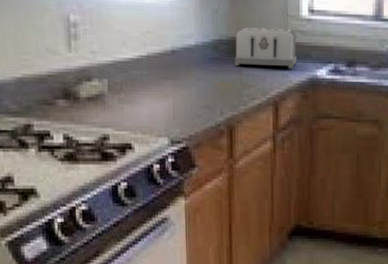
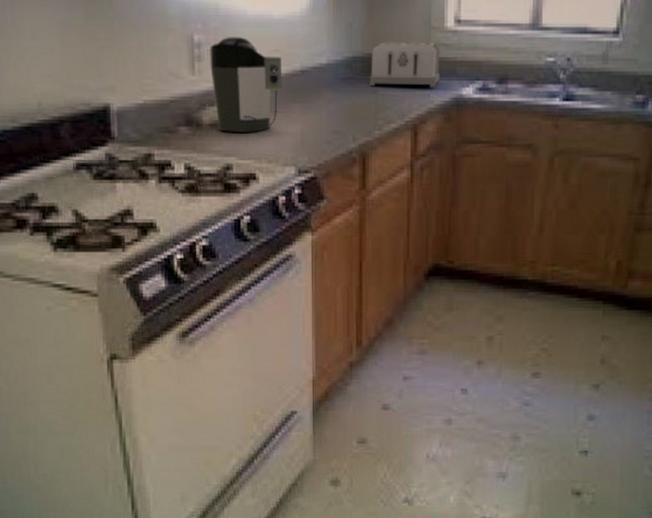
coffee maker: none [85,18,155,106] -> present [209,37,283,132]

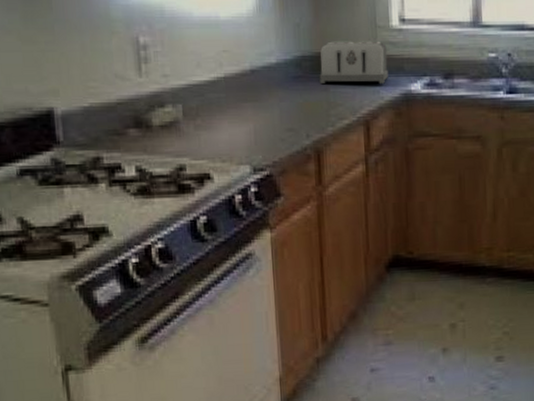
coffee maker: present [209,37,283,132] -> none [156,38,233,133]

